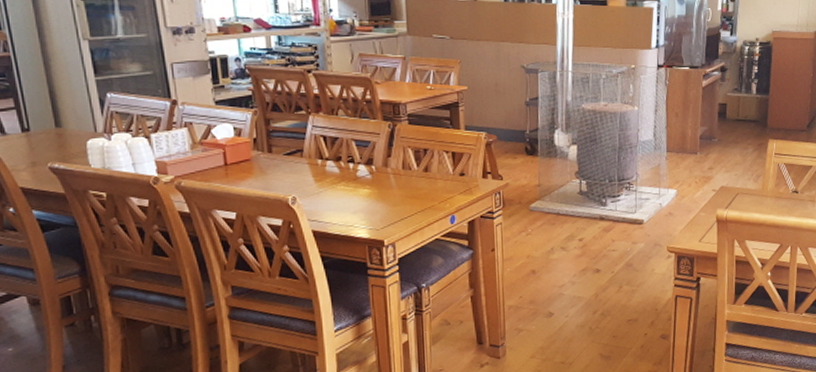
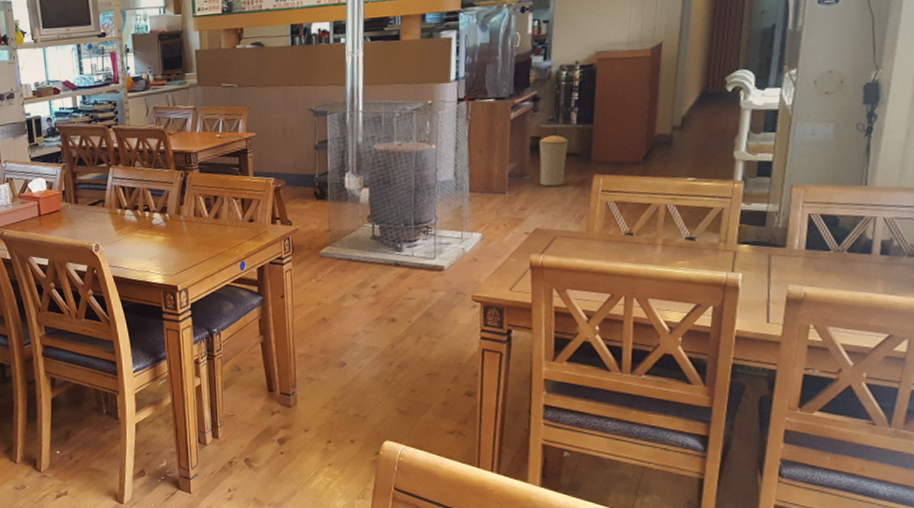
trash can: none [725,103,749,149] -> present [539,135,569,187]

